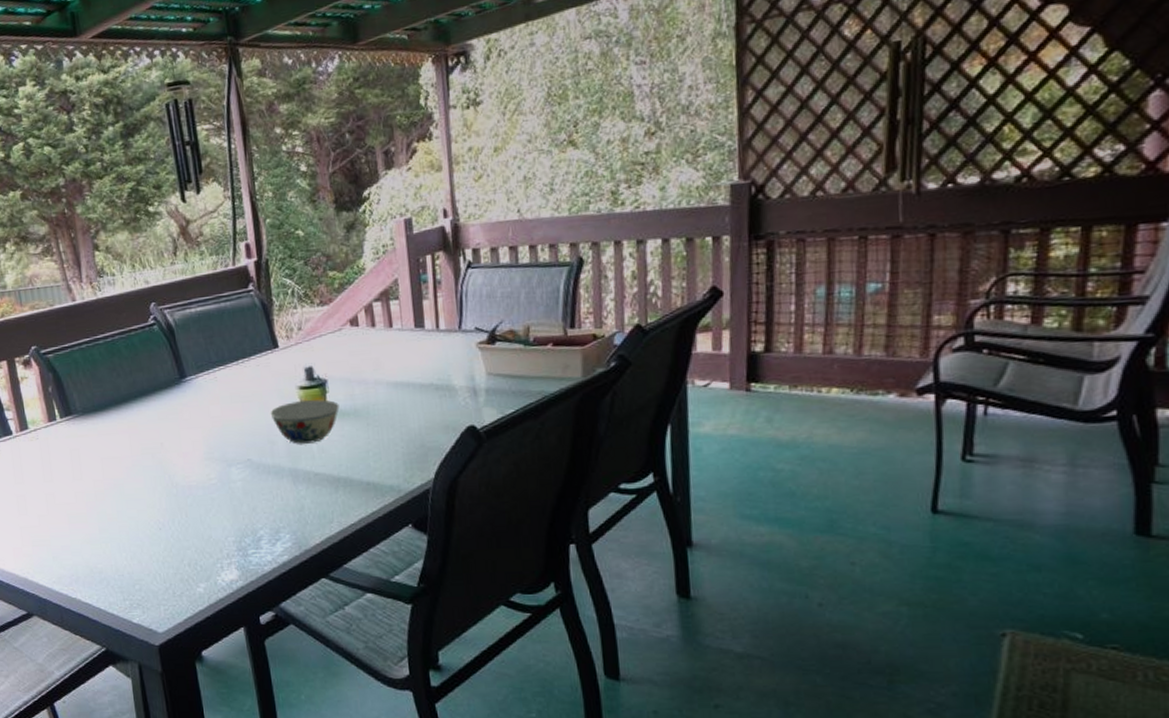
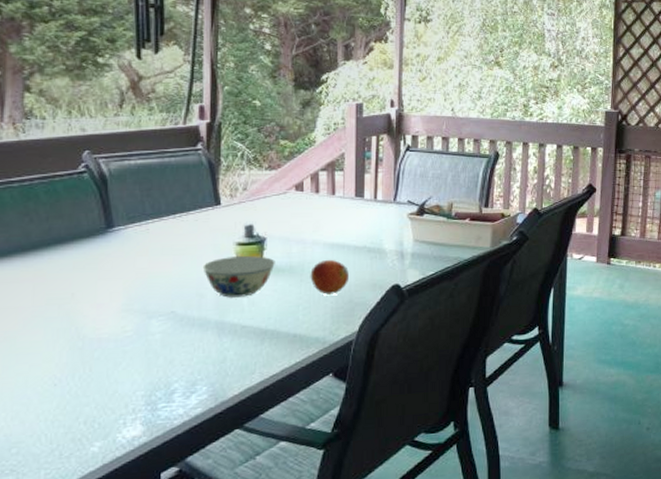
fruit: none [376,400,418,439] -> present [310,259,349,295]

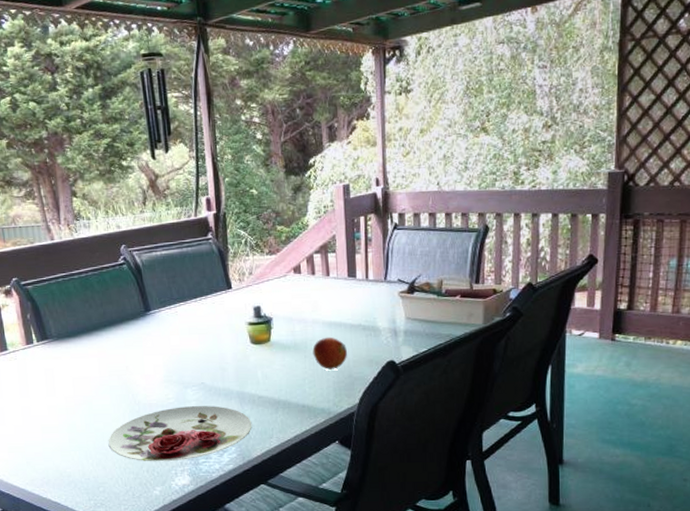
plate: none [32,338,231,411] -> present [108,406,252,462]
bowl: present [202,256,275,298] -> none [222,334,282,371]

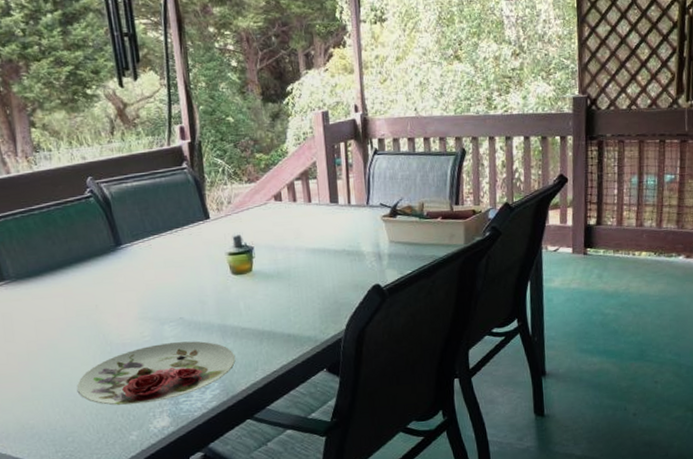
fruit: present [312,337,347,370] -> none [296,263,332,297]

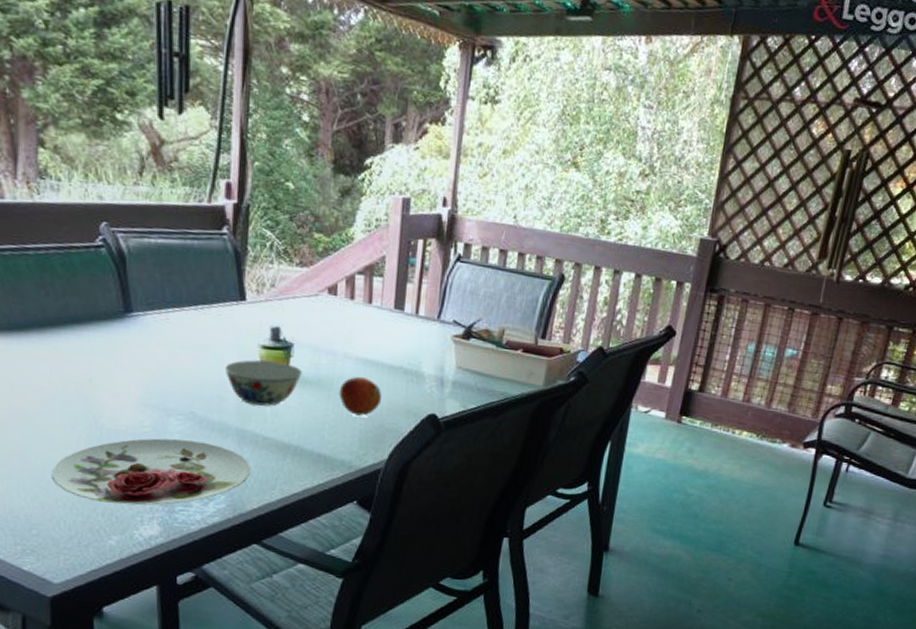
bowl: none [201,264,264,303] -> present [224,359,302,406]
fruit: none [296,263,332,297] -> present [339,376,381,416]

